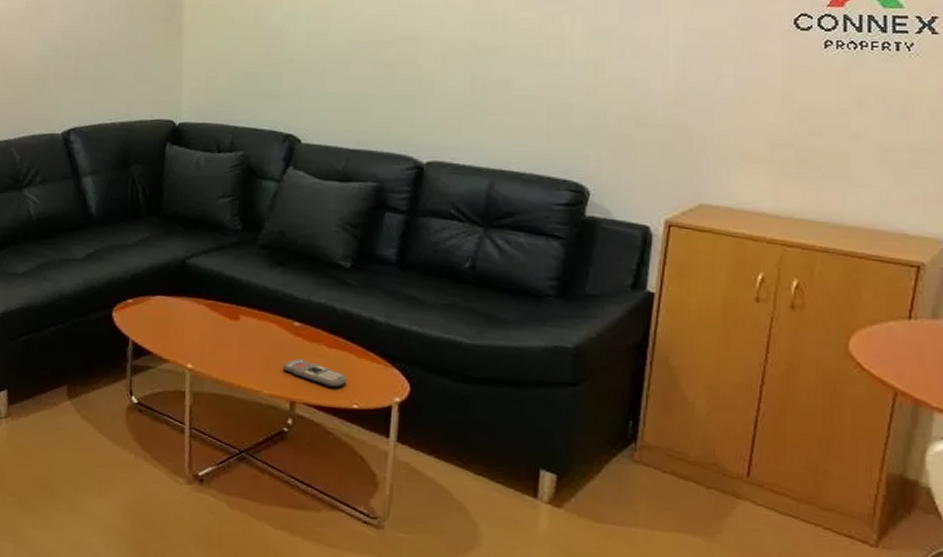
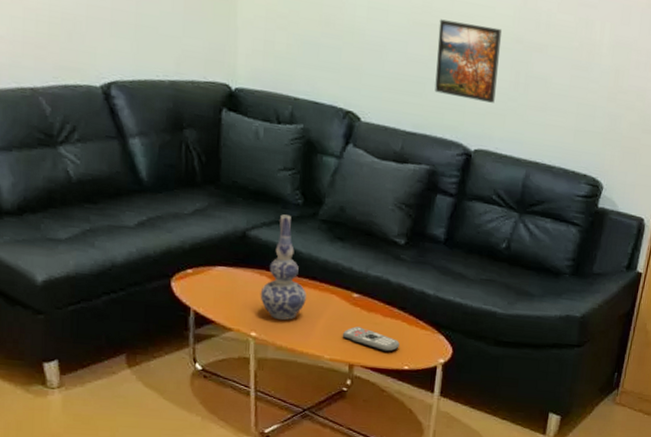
vase: none [197,241,245,351] -> present [260,214,306,320]
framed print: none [379,35,453,112] -> present [434,19,503,103]

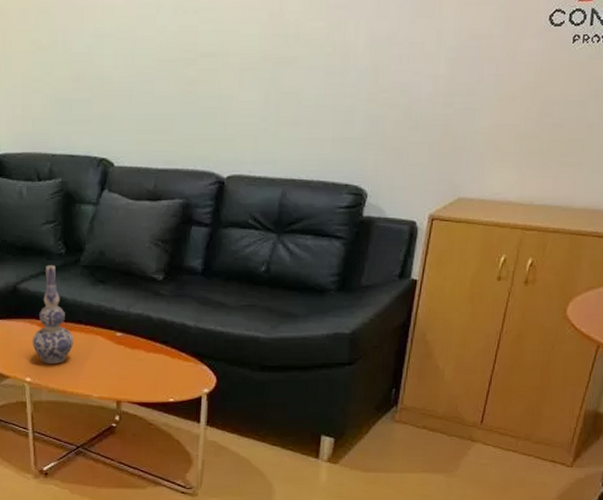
remote control: present [342,326,400,352] -> none [108,364,164,386]
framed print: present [434,19,503,103] -> none [184,50,249,127]

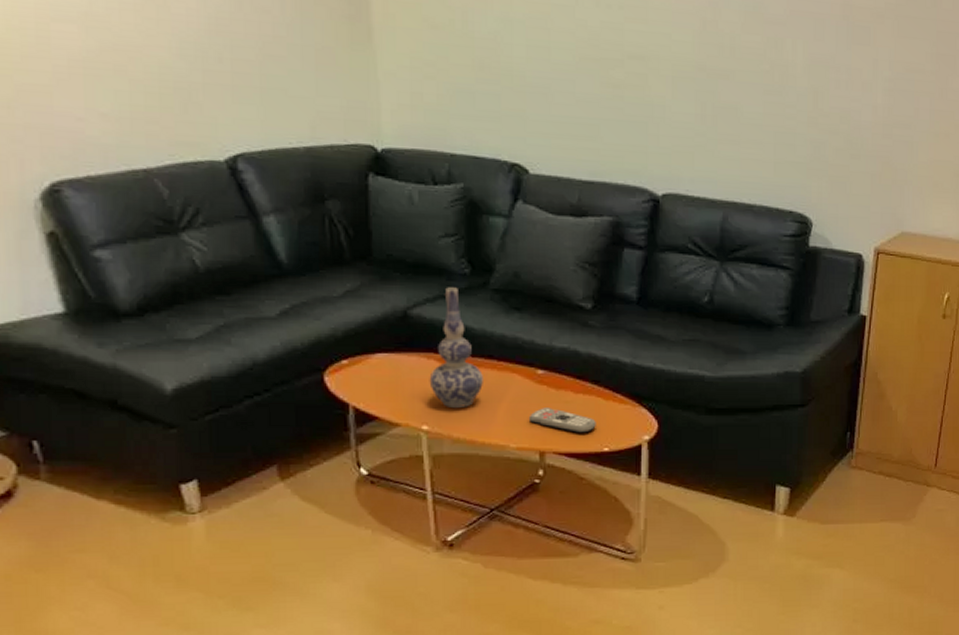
remote control: none [108,364,164,386] -> present [528,408,596,433]

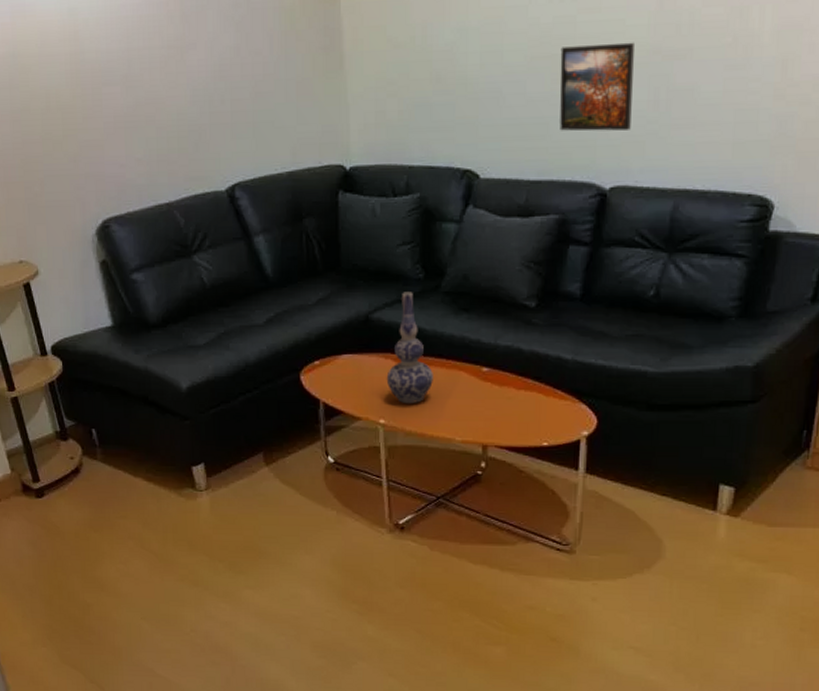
remote control: present [528,408,596,433] -> none [473,403,536,428]
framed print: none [609,52,682,140] -> present [560,42,636,131]

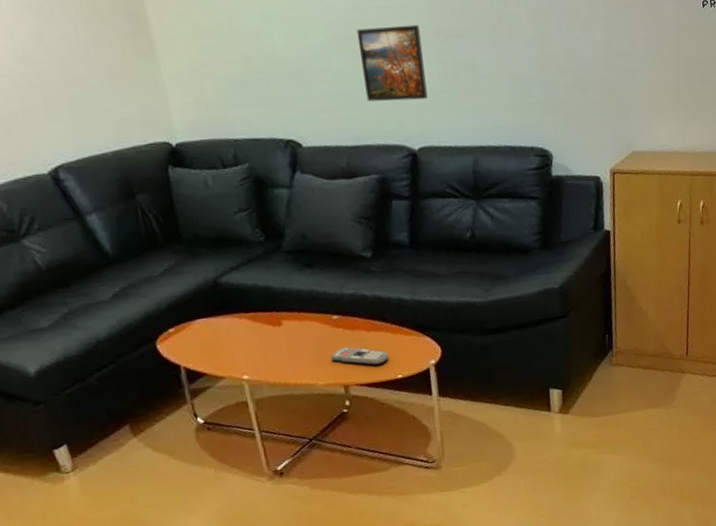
vase: present [386,292,433,403] -> none [243,254,289,358]
remote control: none [473,403,536,428] -> present [330,346,389,366]

